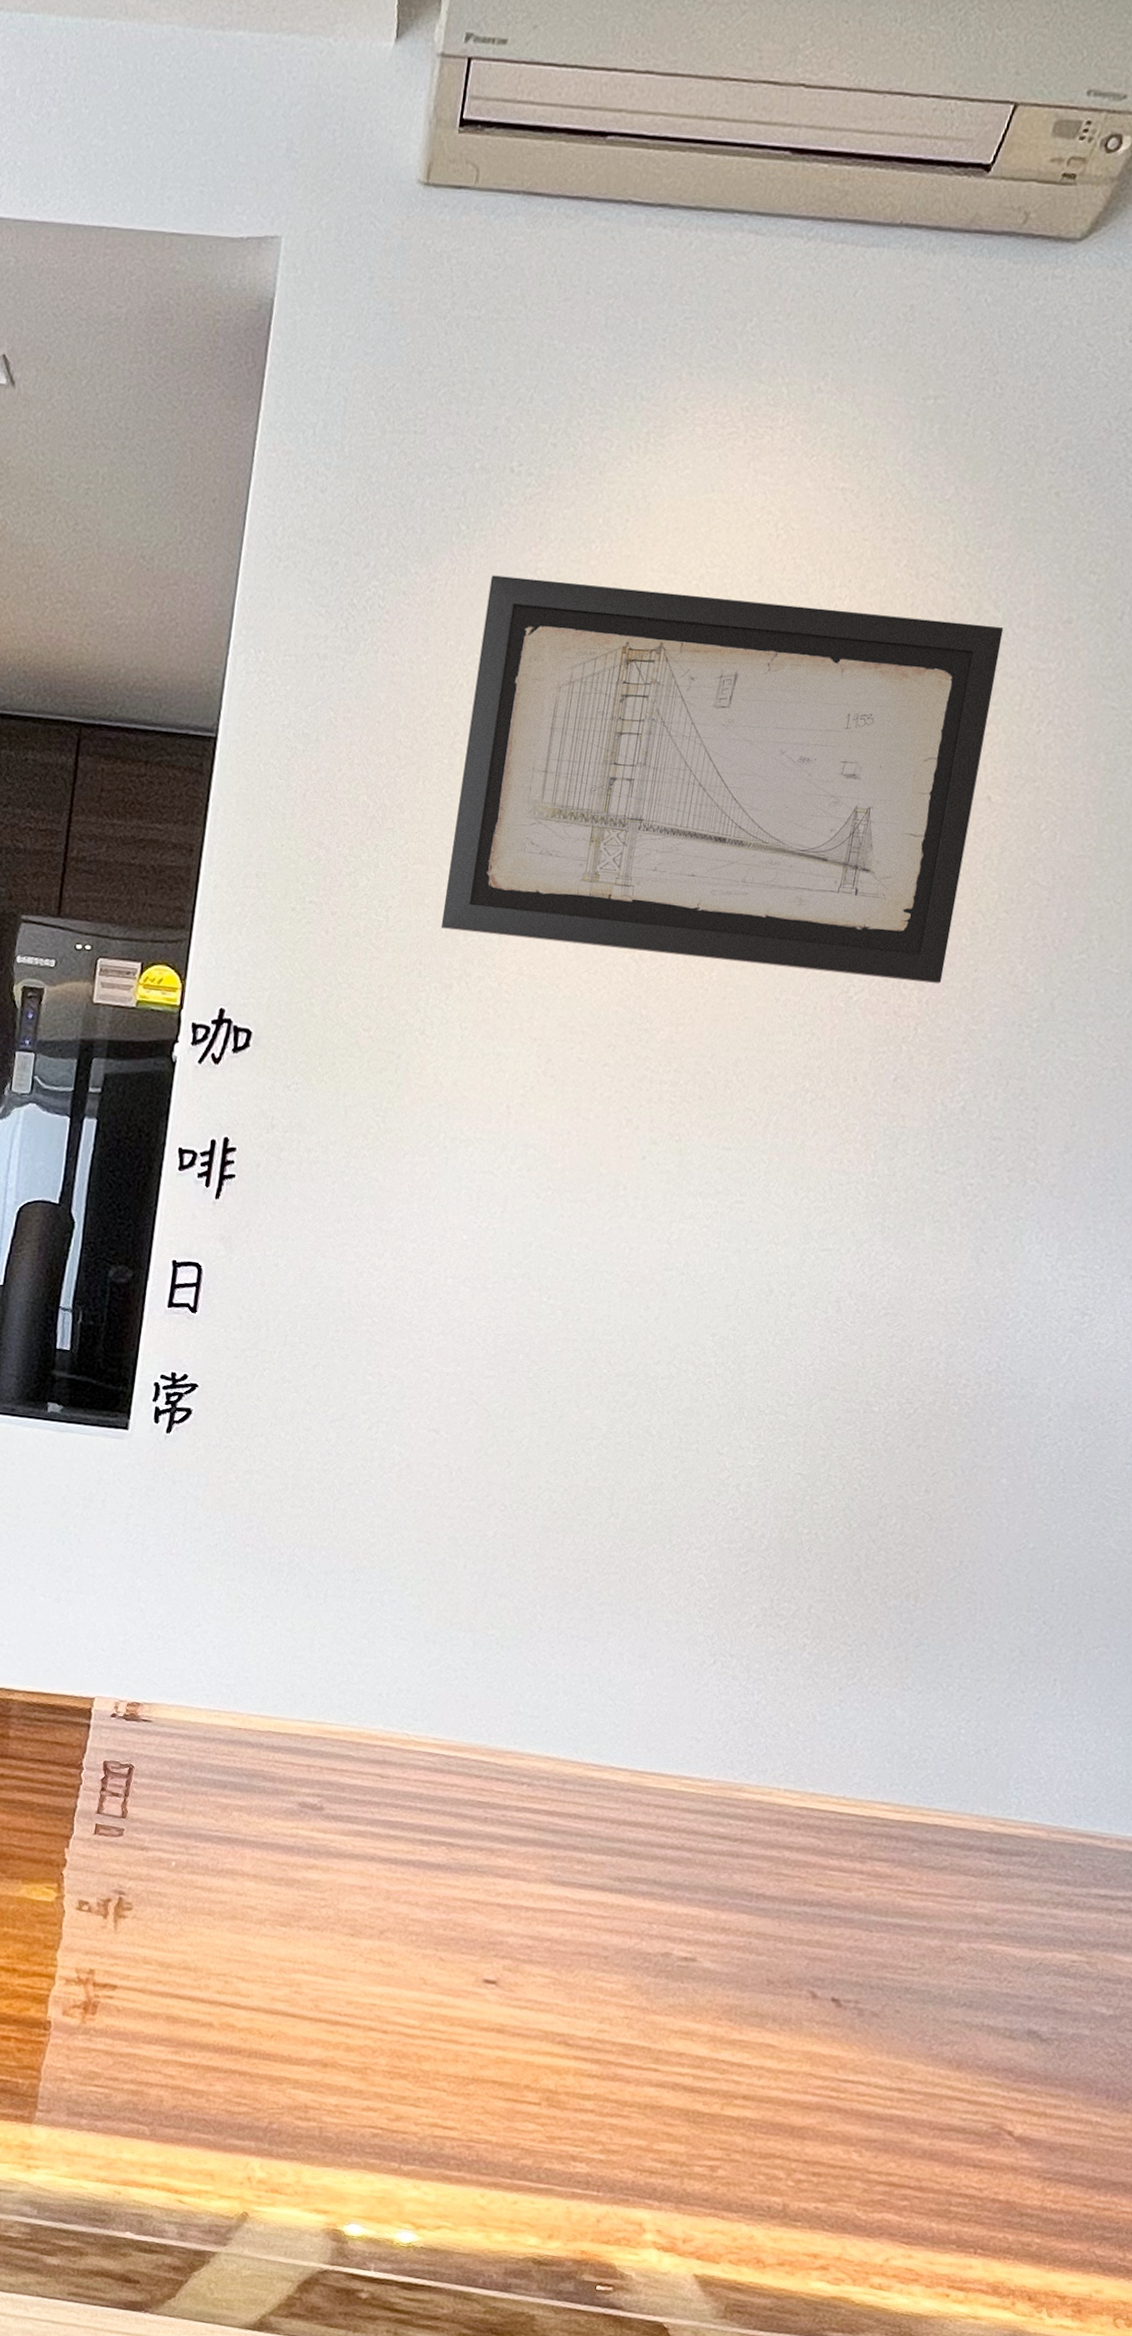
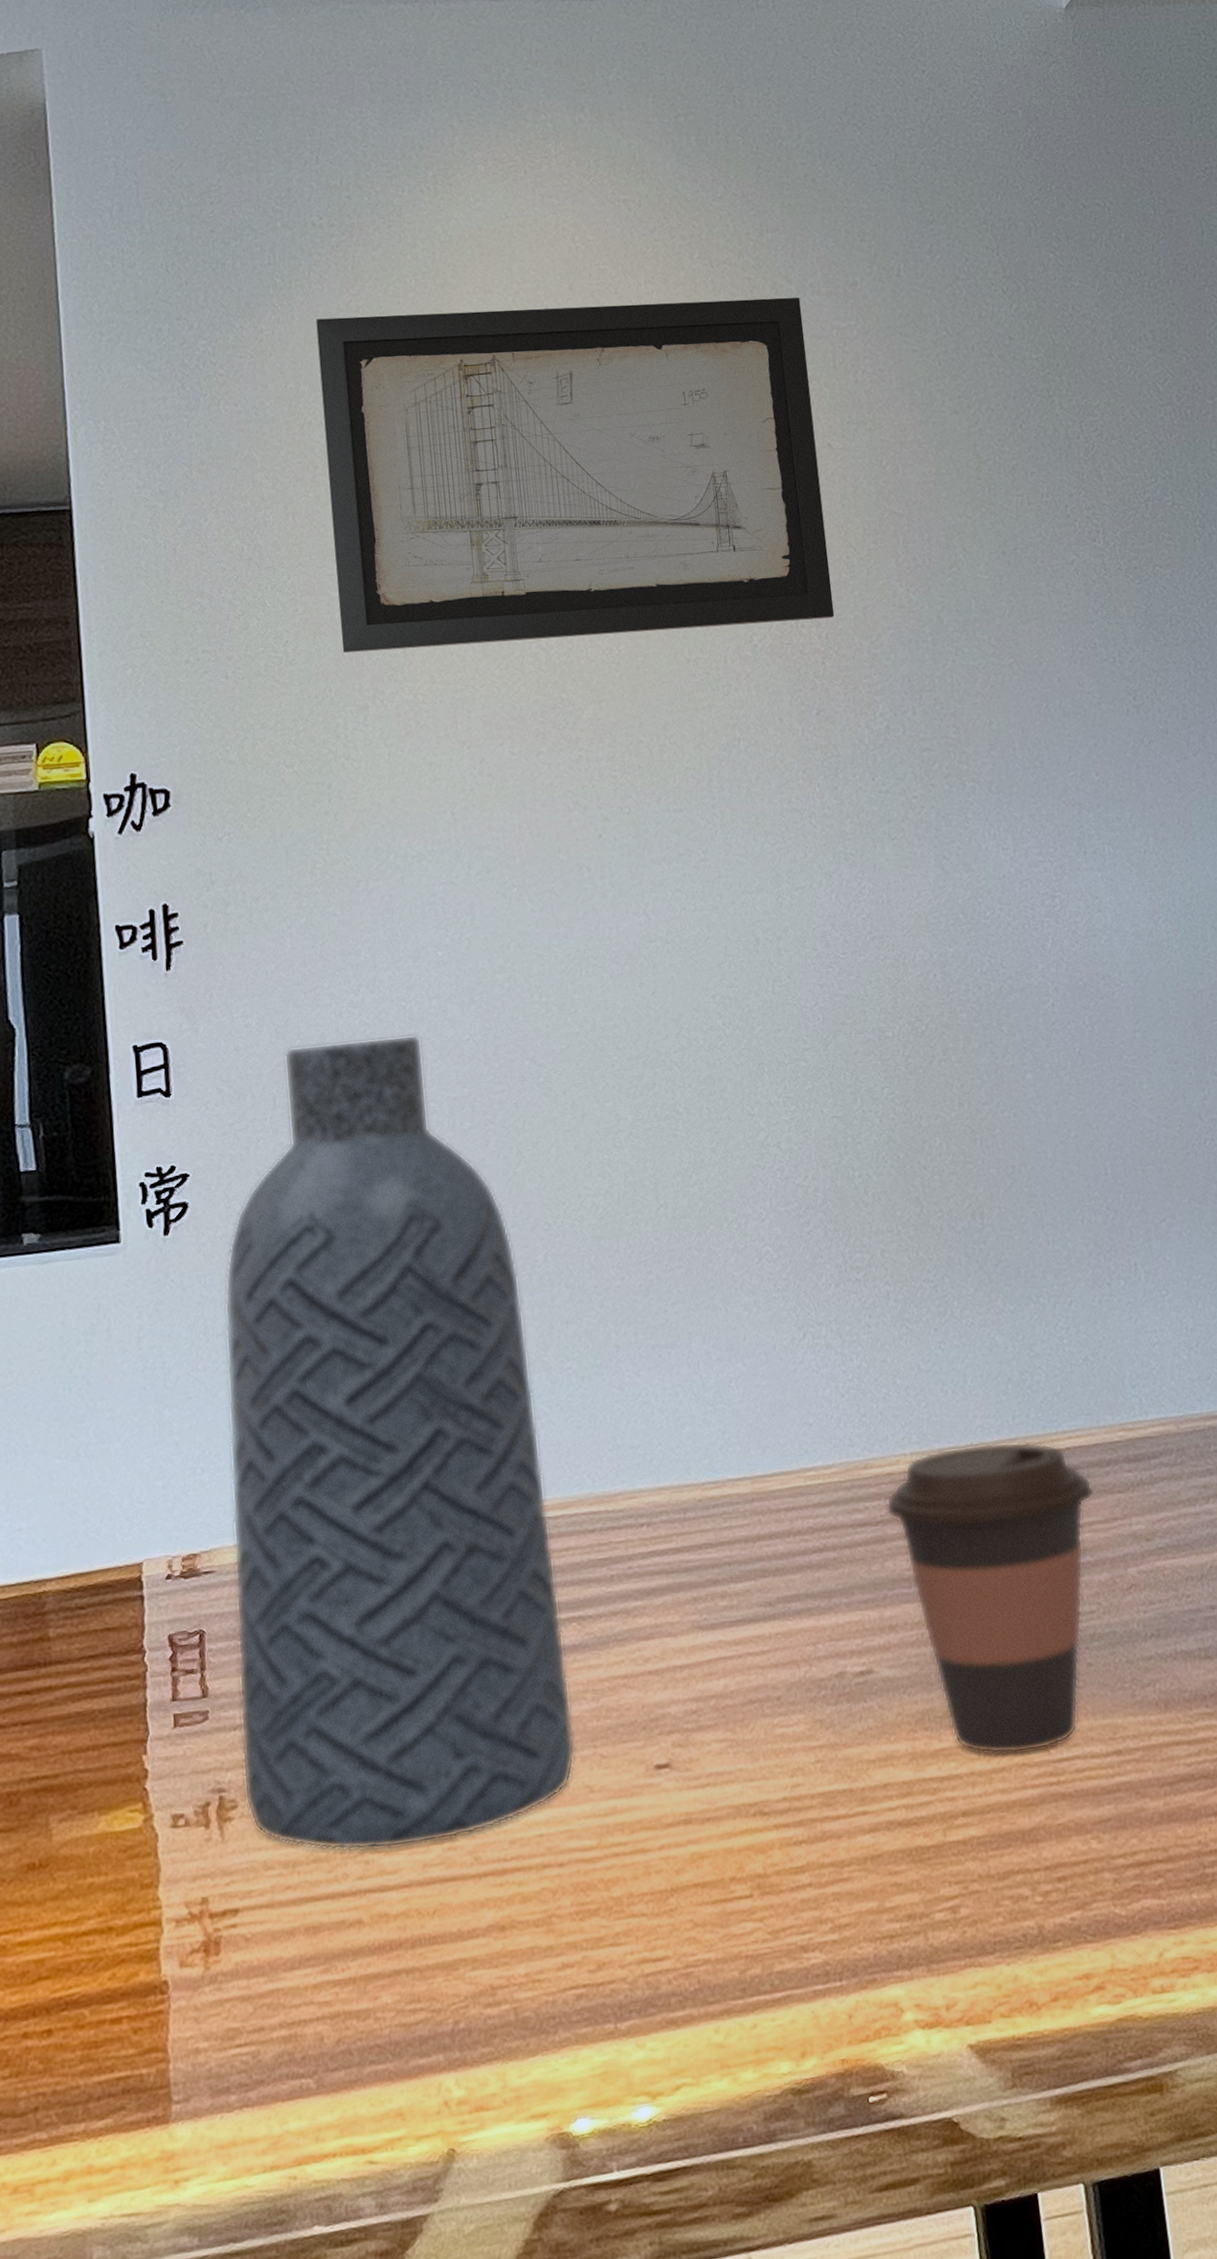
vase: none [139,1293,468,1987] -> present [224,1034,576,1851]
coffee cup: none [747,1793,950,2068] -> present [885,1441,1095,1755]

